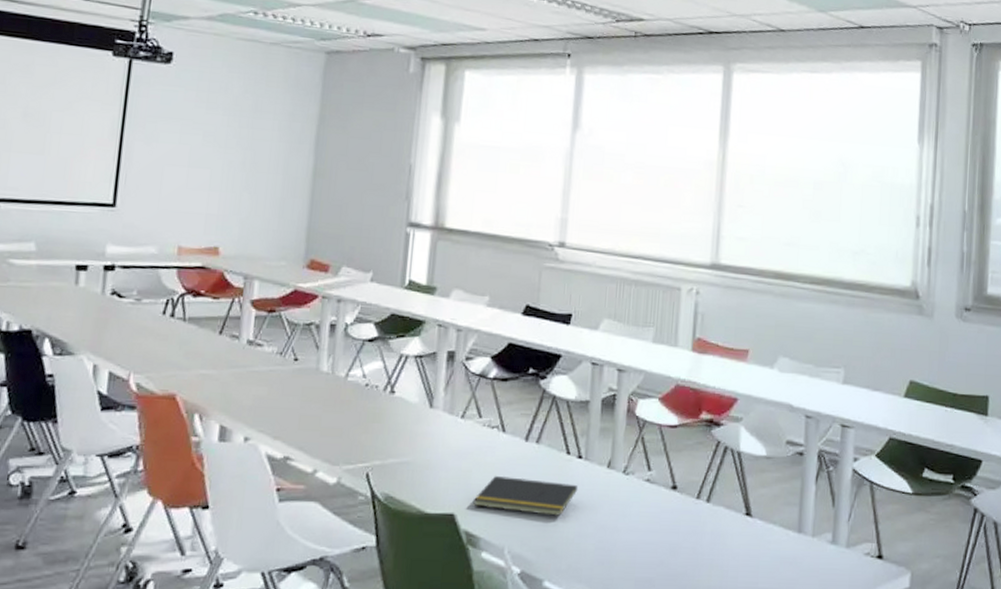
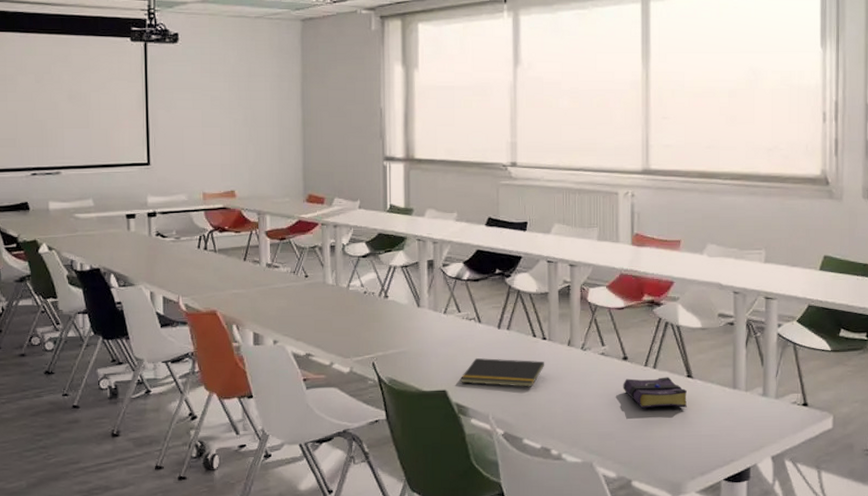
book: none [669,513,744,553] -> present [623,377,687,409]

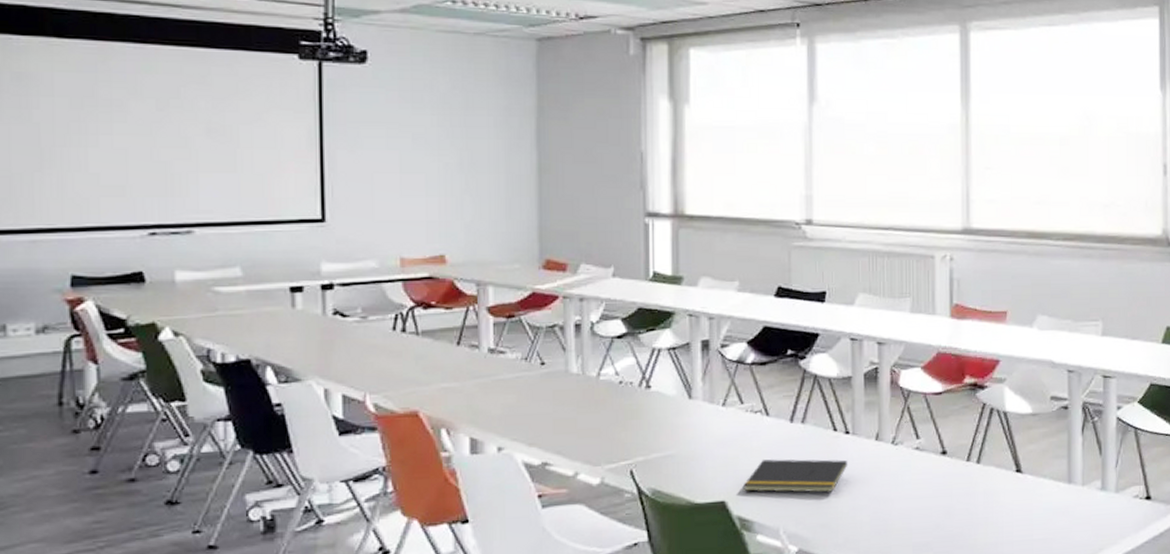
book: present [623,377,687,409] -> none [941,472,1016,512]

